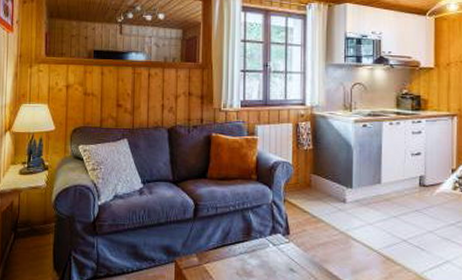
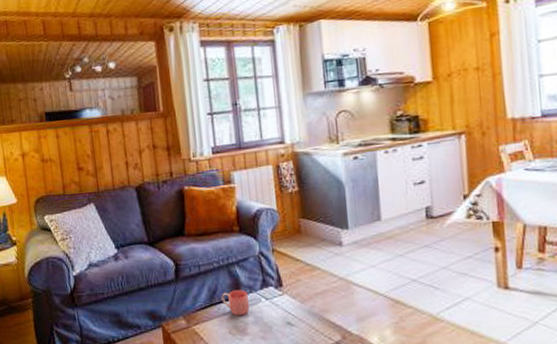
mug: none [233,234,258,259] -> present [221,290,249,316]

